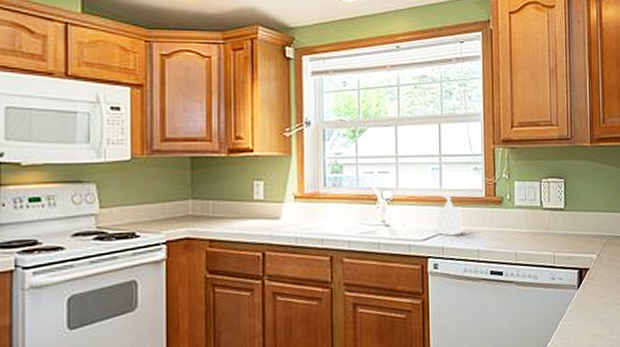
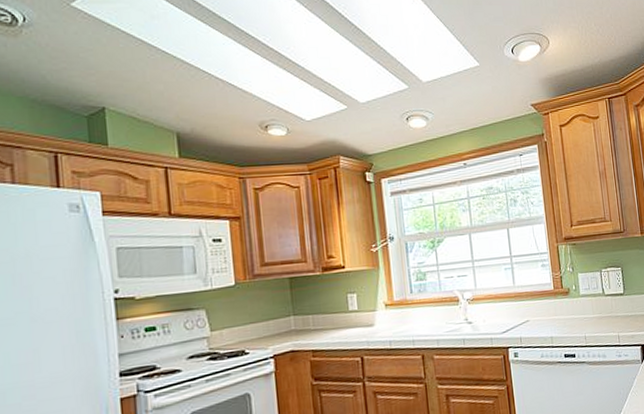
soap bottle: present [436,195,463,236] -> none [511,291,537,327]

